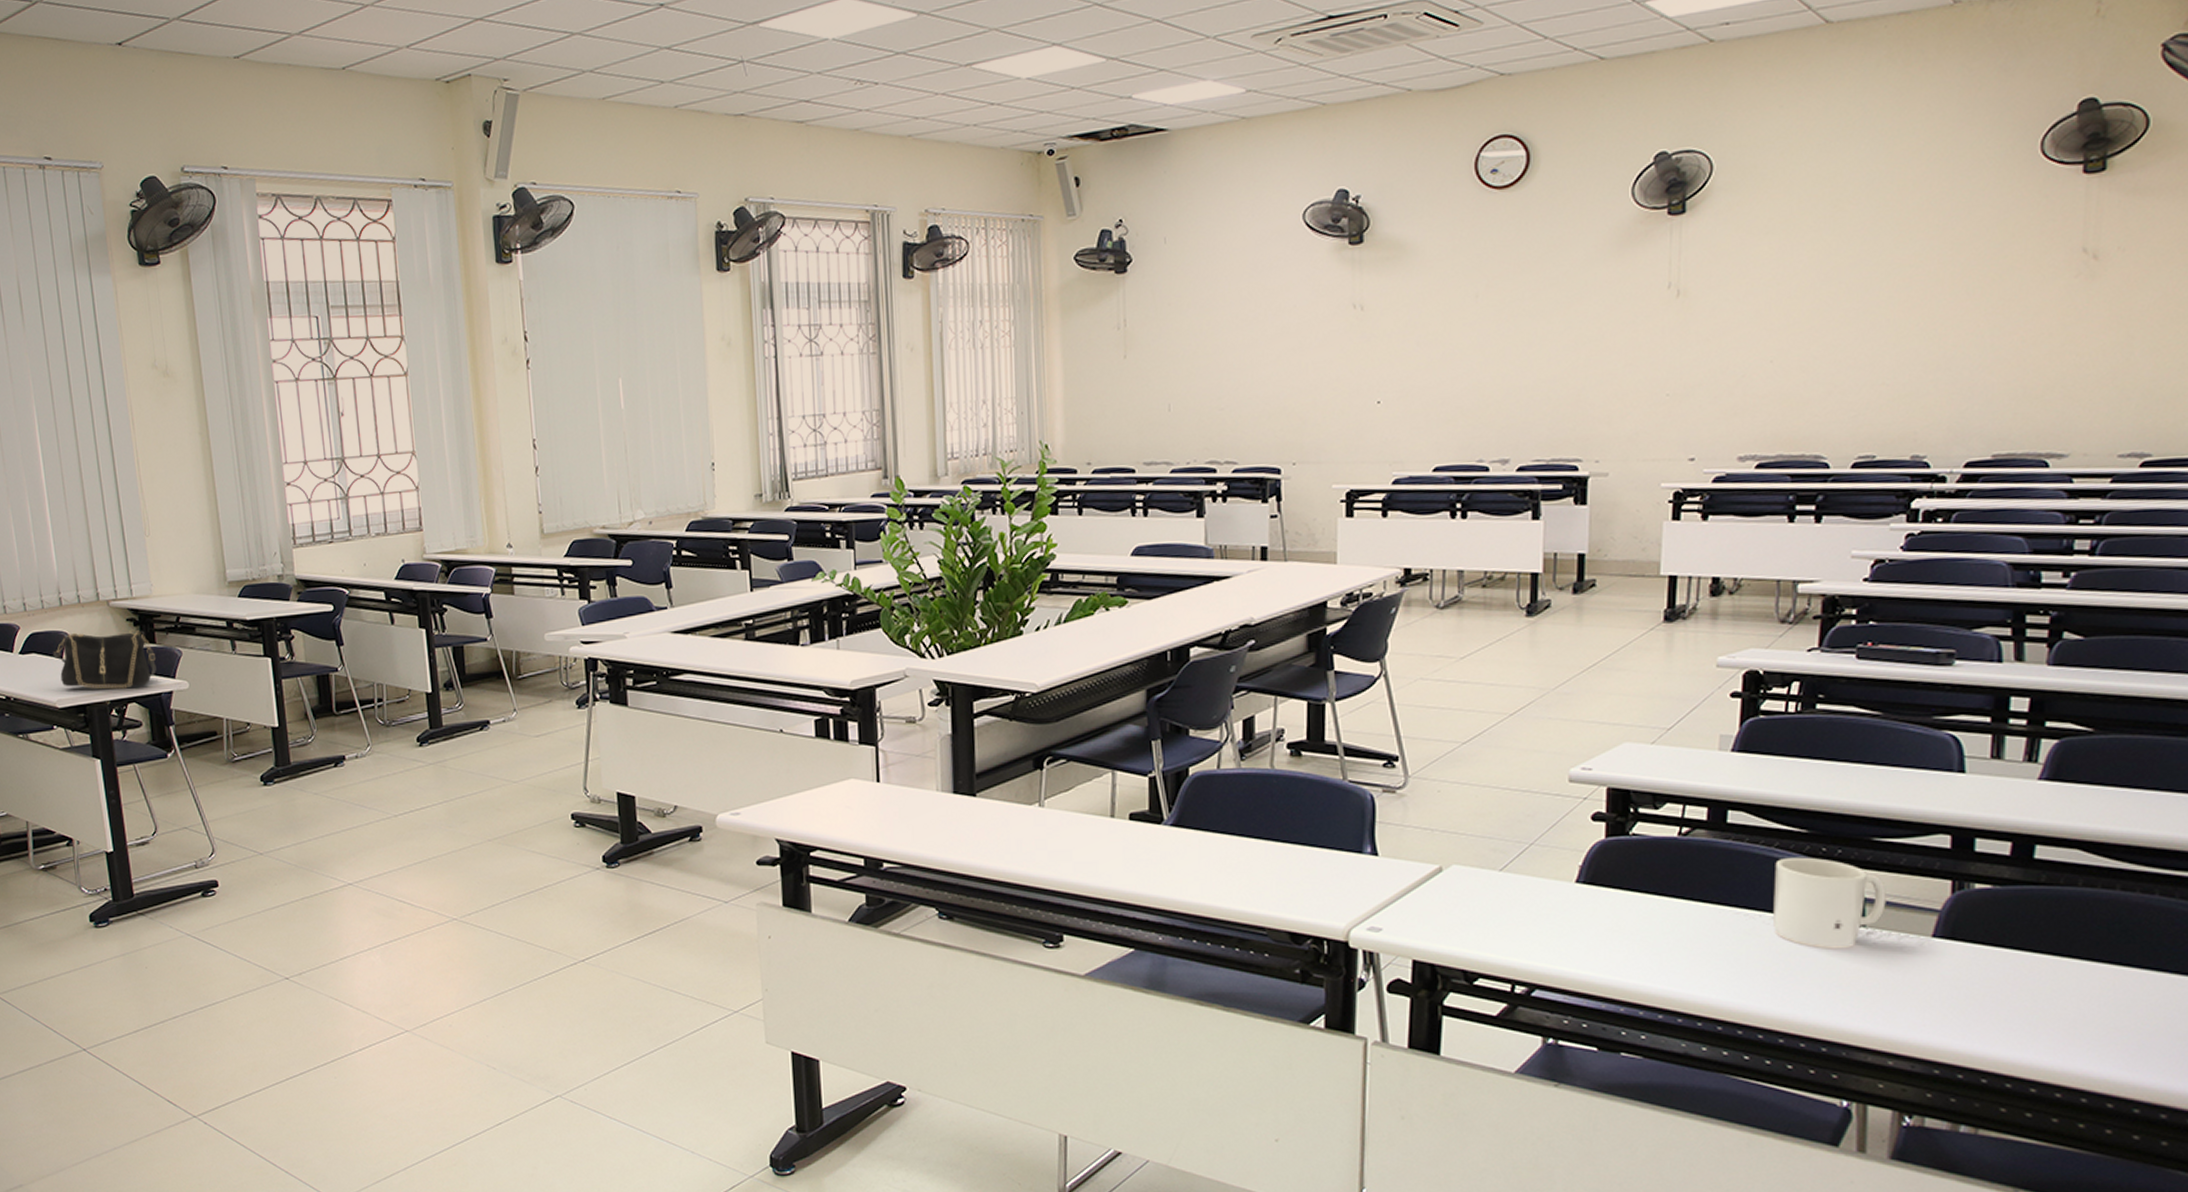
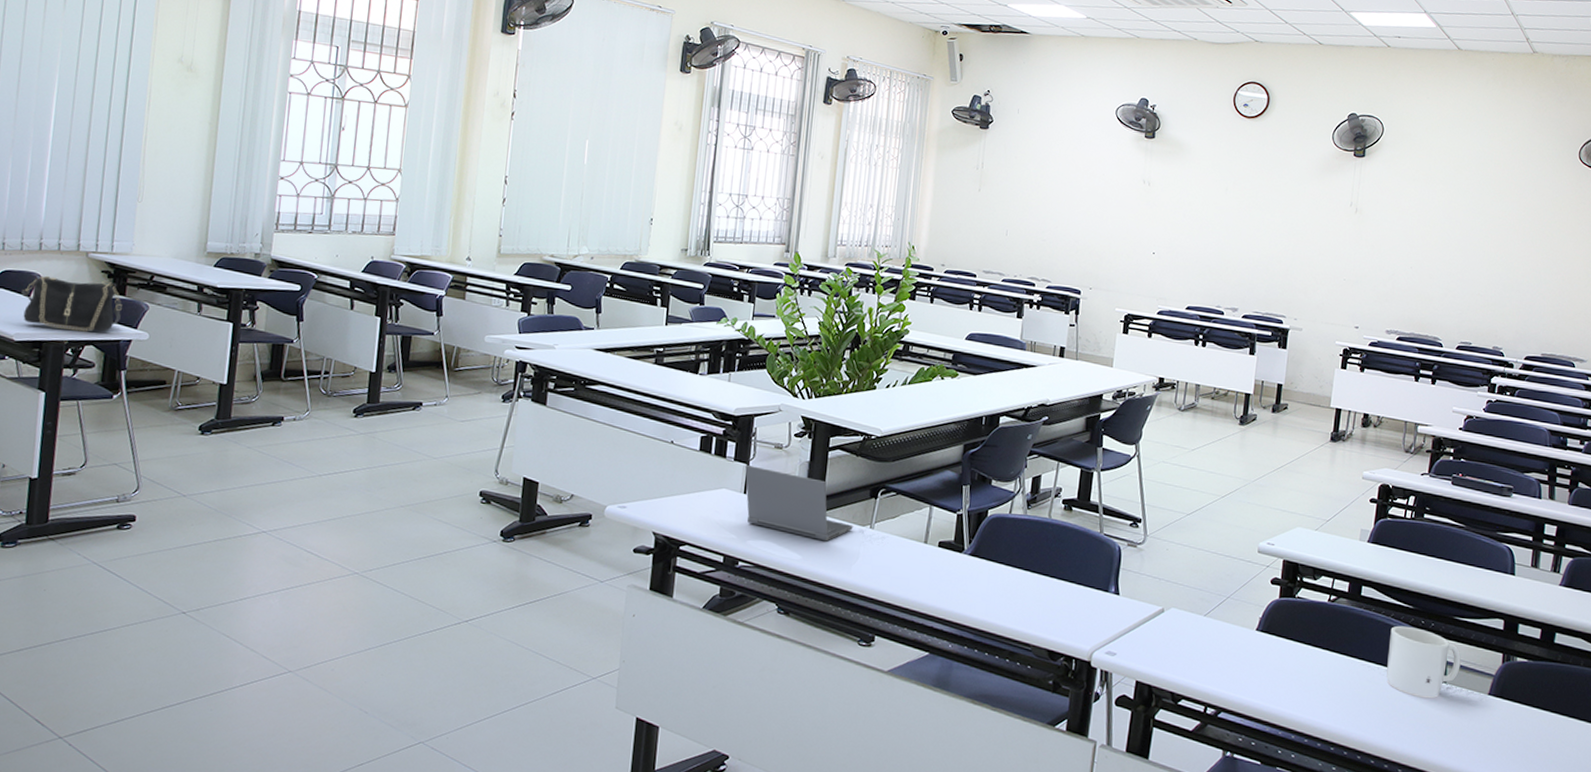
laptop computer: none [874,746,1018,828] -> present [745,464,853,541]

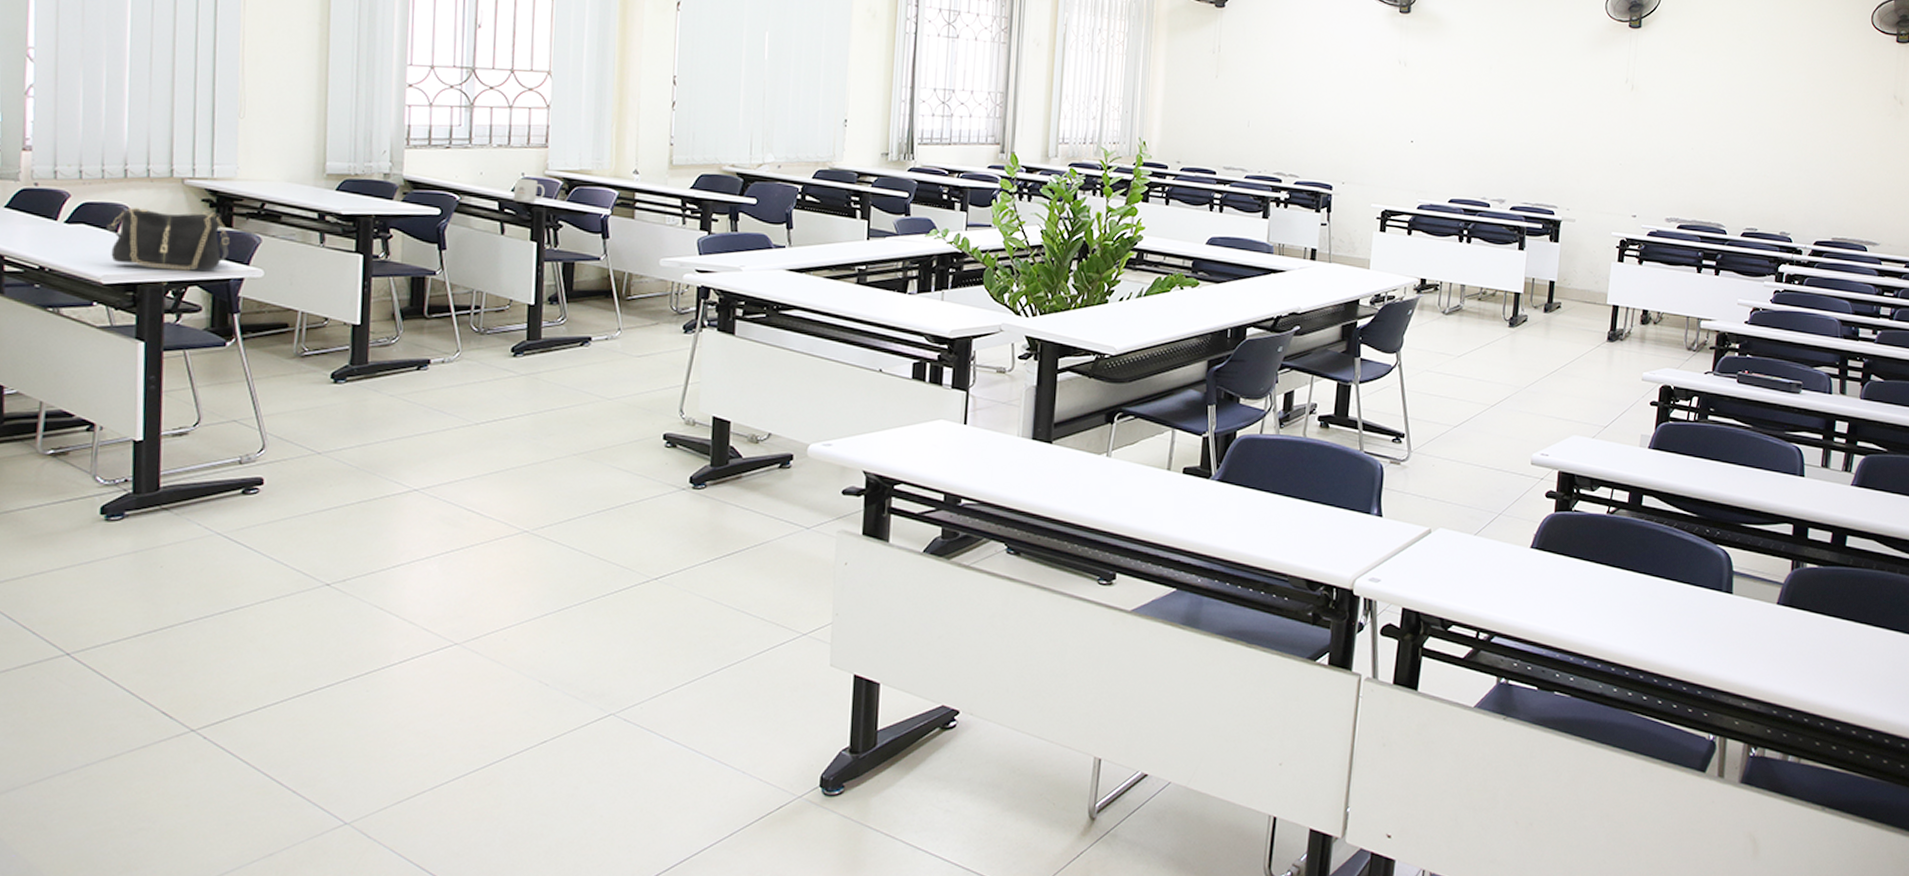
mug: none [362,261,390,284] -> present [513,178,545,204]
laptop computer: present [745,464,853,541] -> none [964,392,1088,473]
mug: present [1386,625,1461,699] -> none [1670,536,1748,611]

